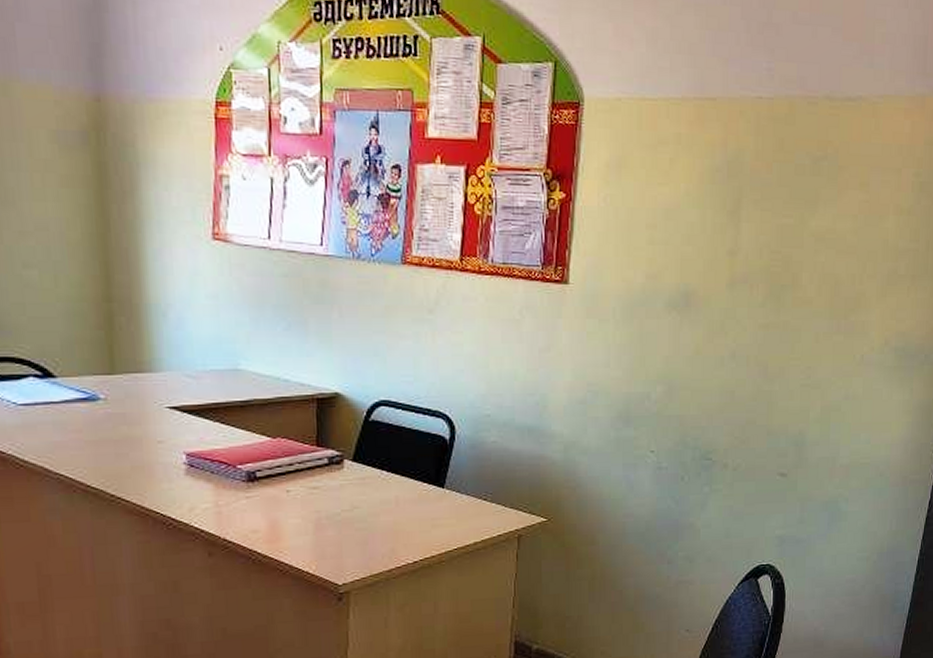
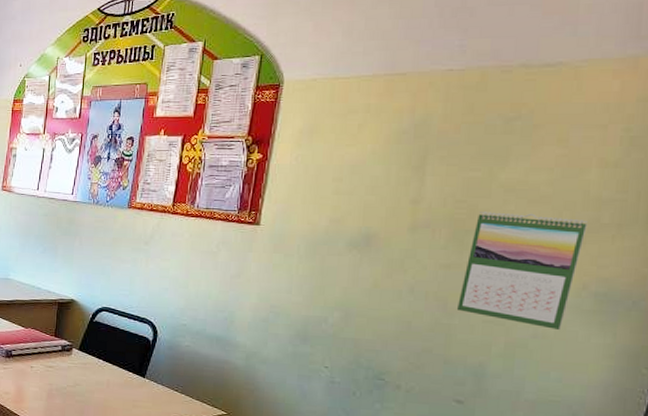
calendar: none [776,264,887,389] -> present [456,212,588,330]

